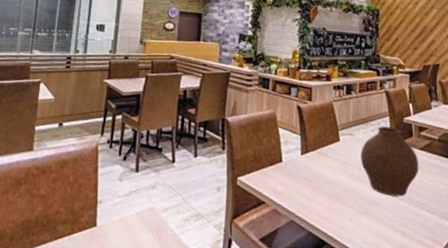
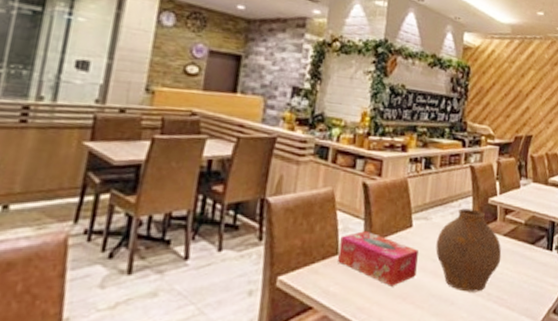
tissue box: none [282,144,346,189] -> present [338,231,419,286]

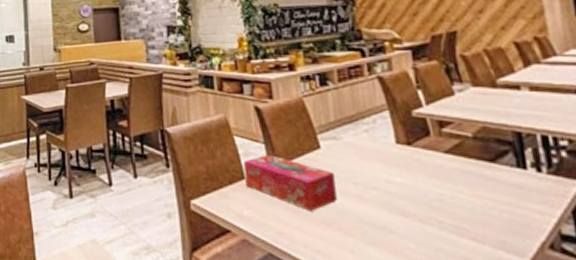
vase: present [435,208,502,292] -> none [353,124,449,220]

